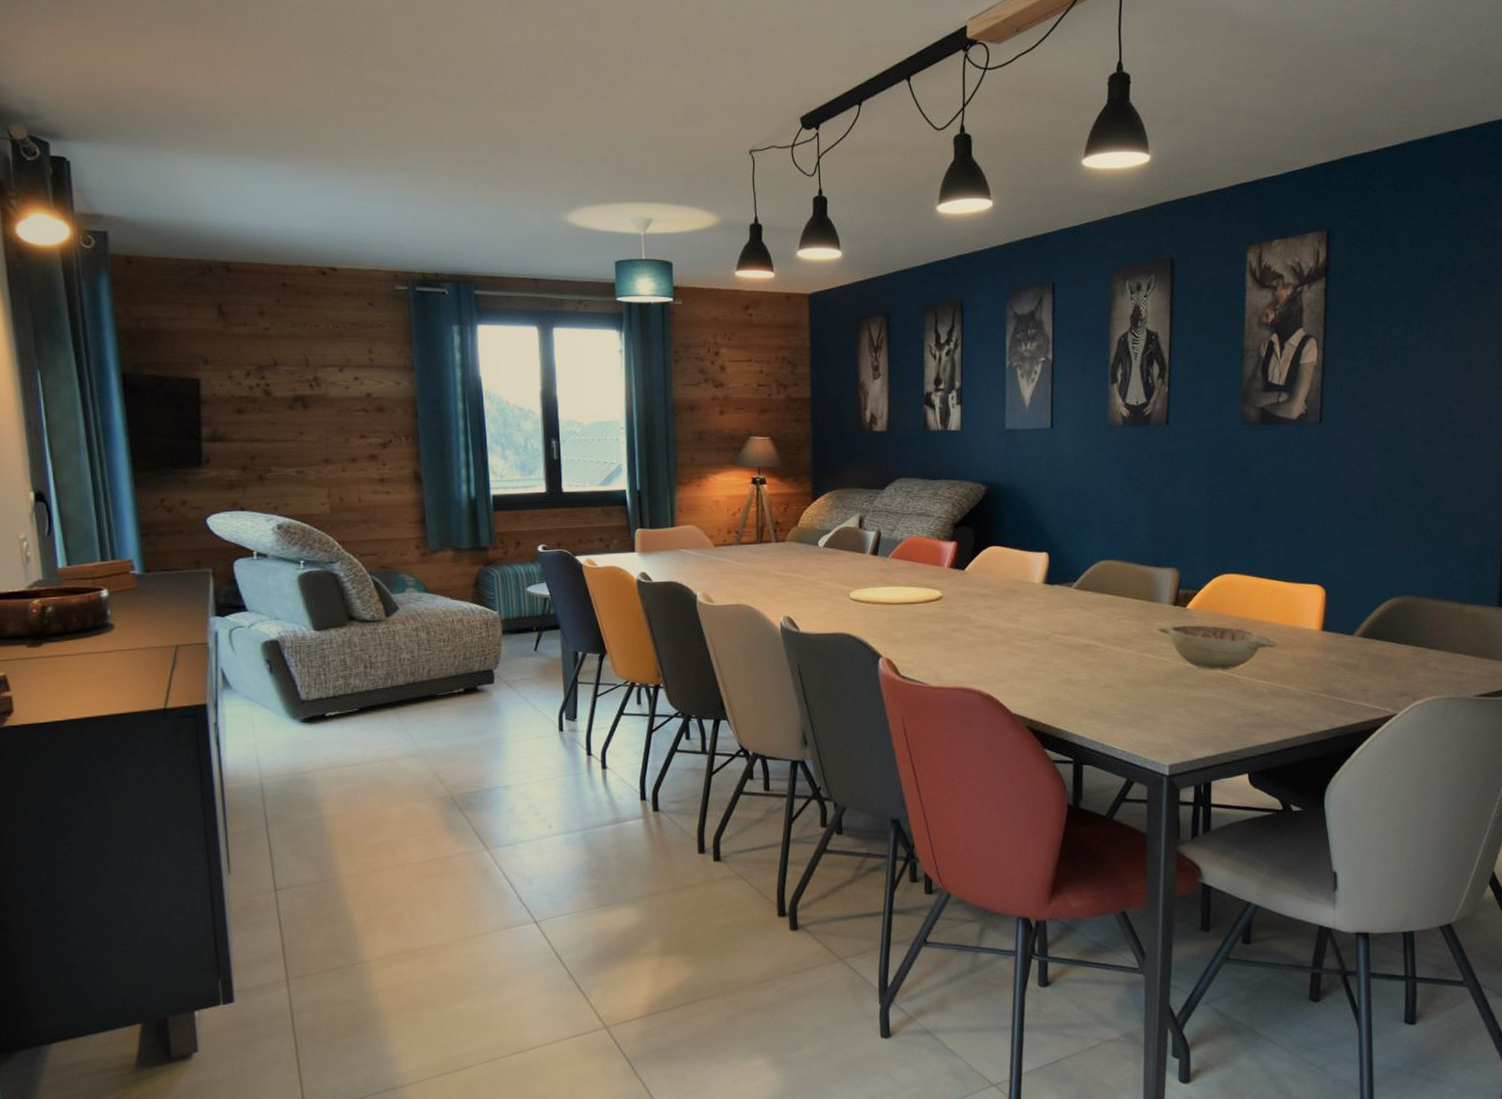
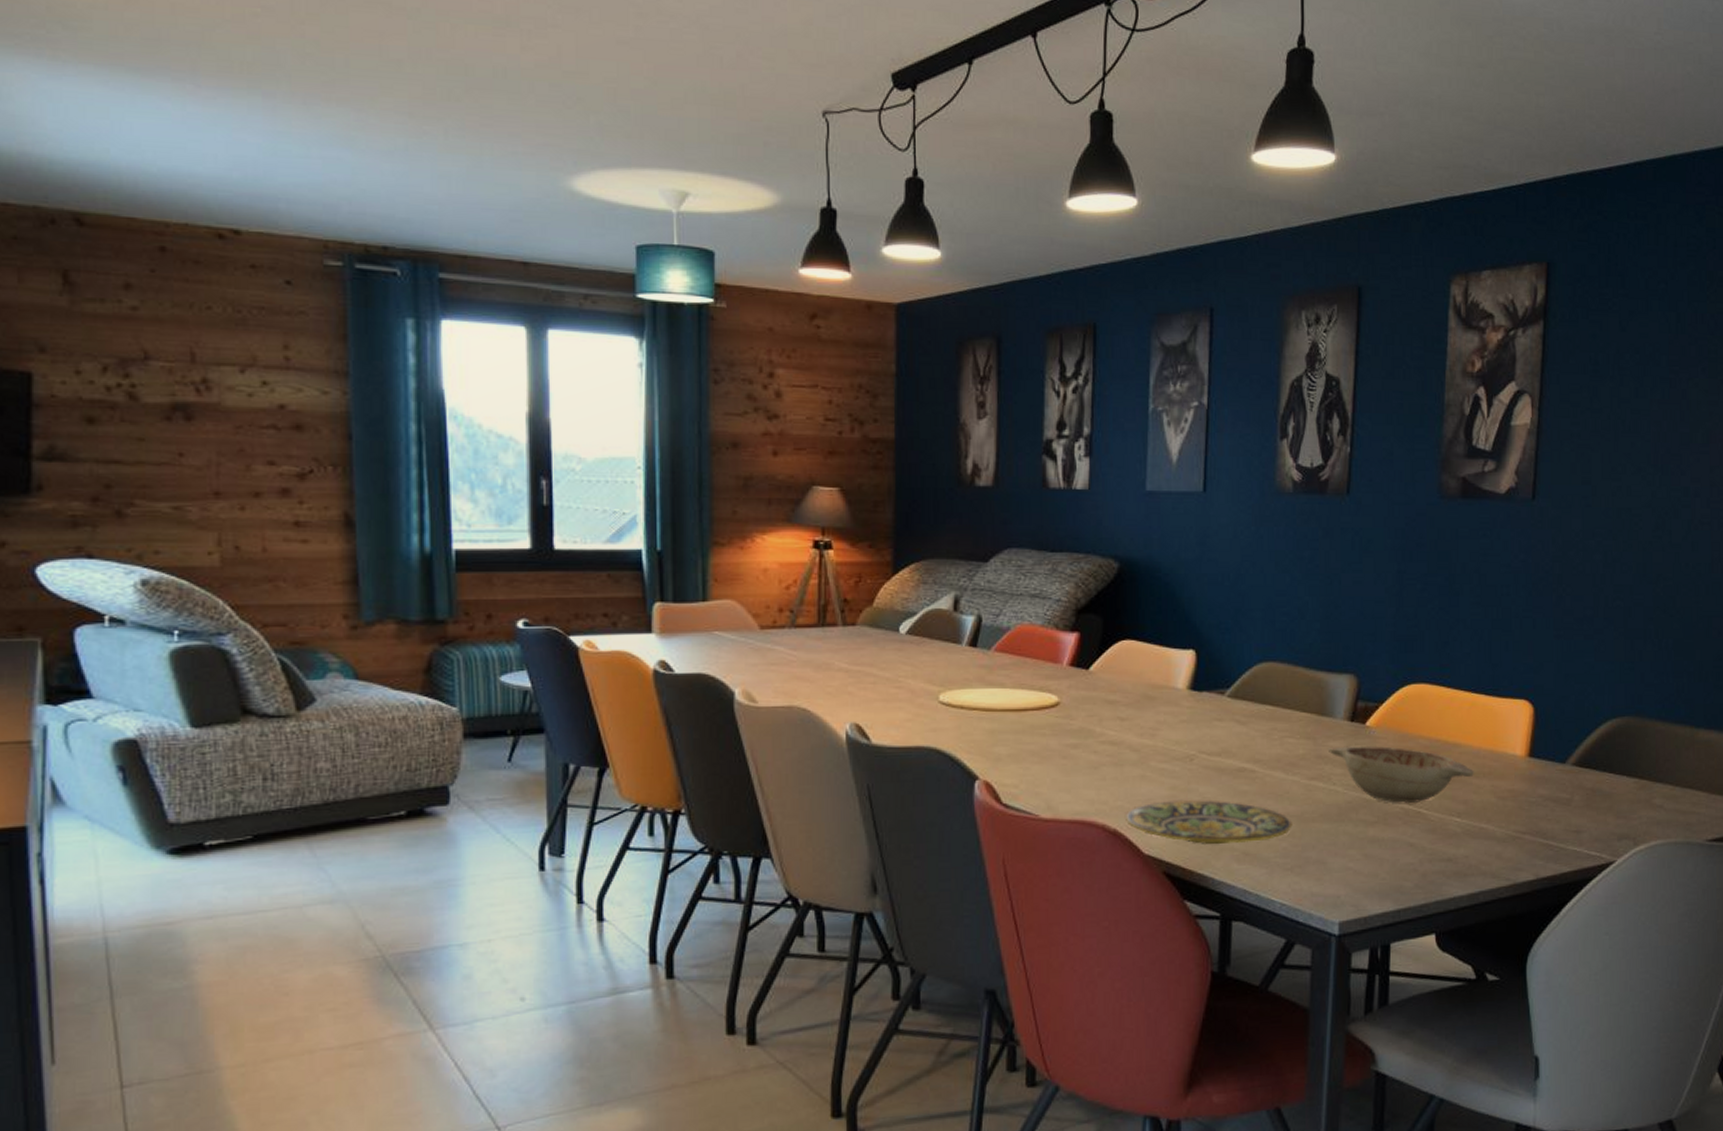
plate: none [995,670,1129,705] -> present [1124,799,1293,845]

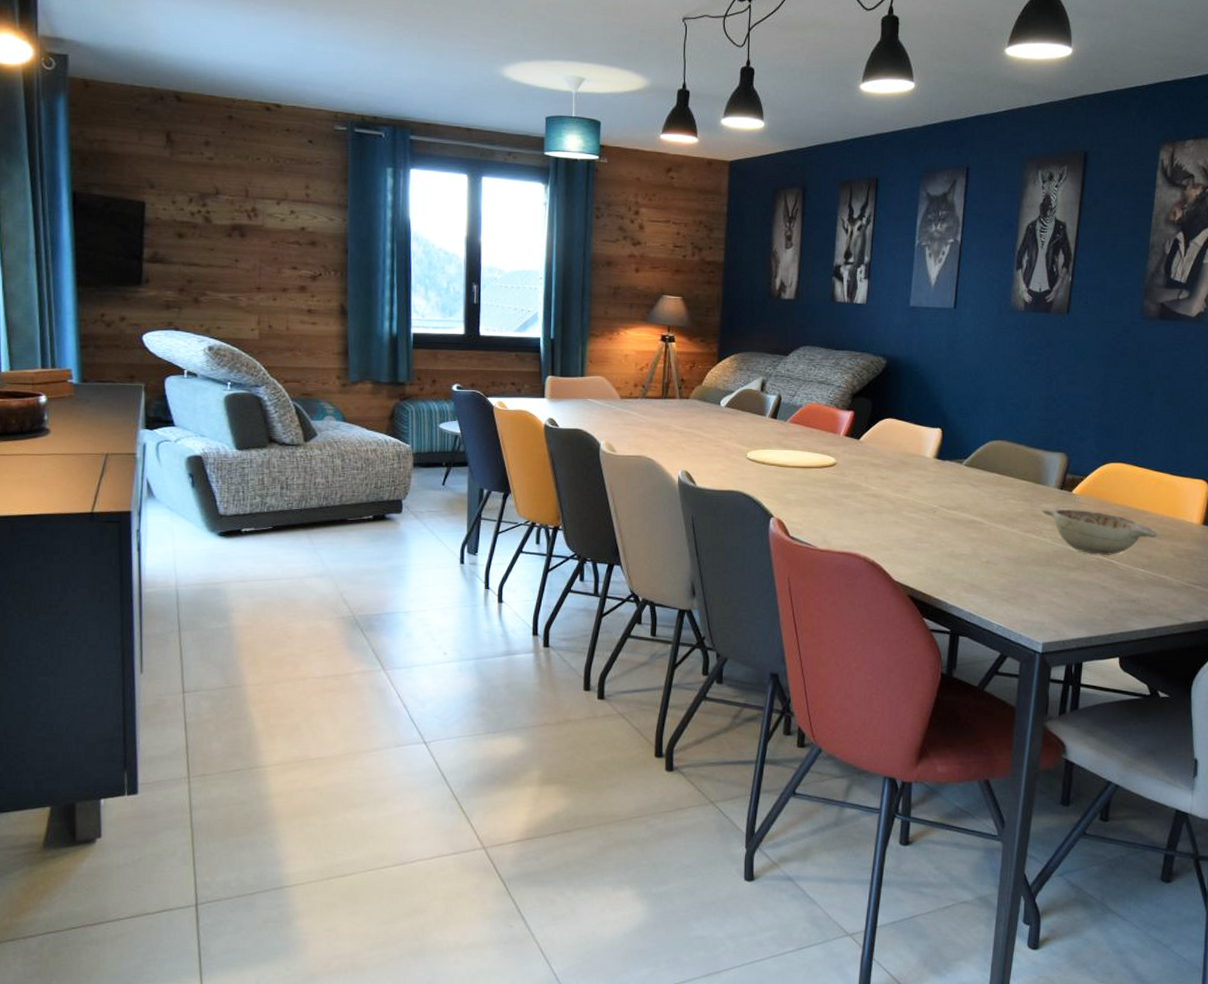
plate: present [1124,799,1293,845] -> none [881,541,1010,578]

